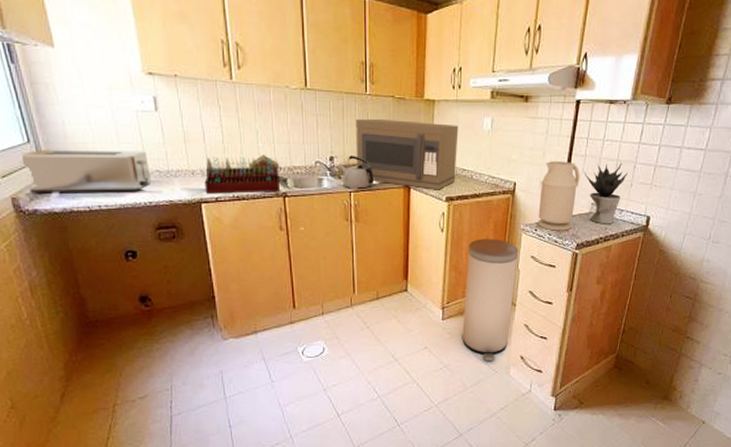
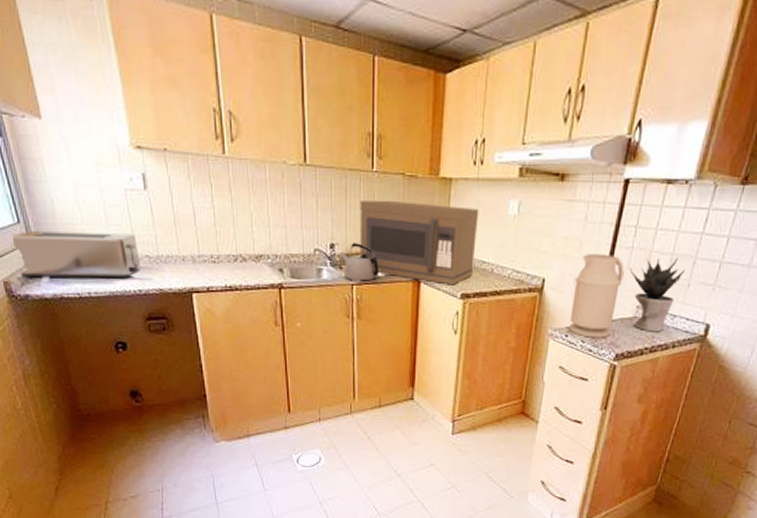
dish rack: present [204,155,281,195] -> none [195,240,276,284]
pedal bin: present [462,239,519,362] -> none [474,344,545,485]

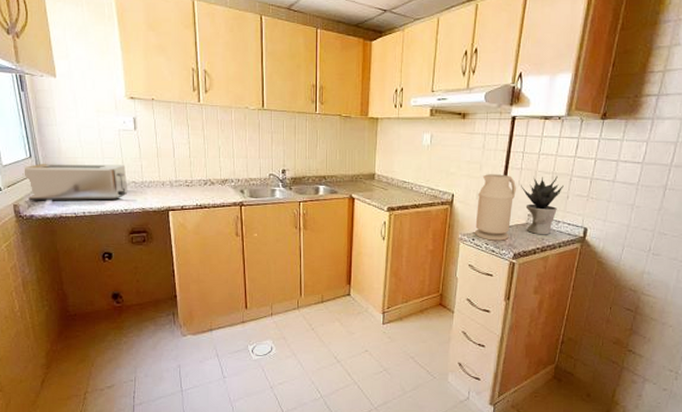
kettle: present [340,243,379,283] -> none [290,169,321,200]
microwave: present [359,200,479,286] -> none [305,135,400,201]

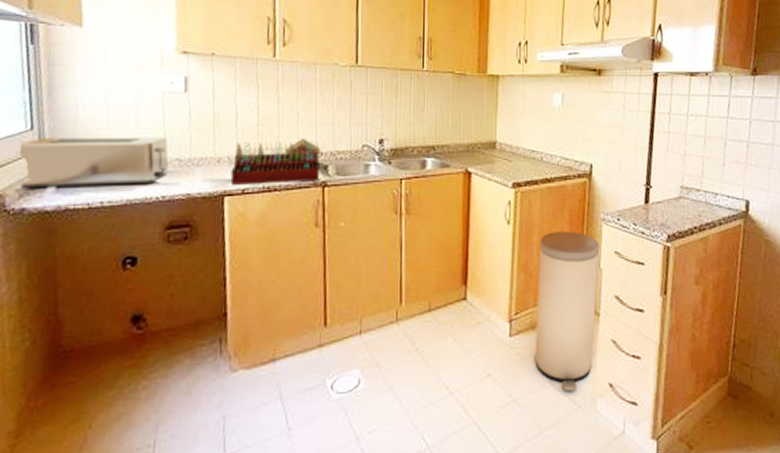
dish rack: none [172,168,238,204] -> present [230,139,321,186]
pedal bin: none [401,247,457,367] -> present [534,231,600,392]
water jug: present [474,174,517,241] -> none [619,139,666,220]
potted plant: present [521,176,564,235] -> none [670,140,718,211]

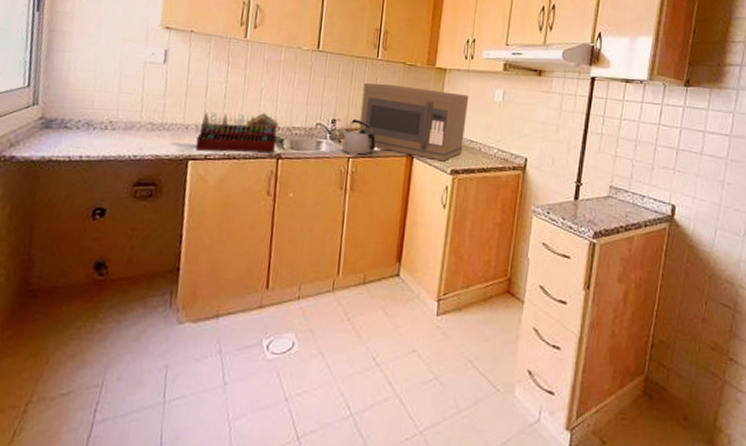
toaster: present [16,136,169,189] -> none [11,94,145,144]
kettle: none [389,137,429,177] -> present [340,119,376,156]
microwave: none [409,96,526,175] -> present [358,83,469,162]
pedal bin: present [534,231,600,392] -> none [458,219,529,375]

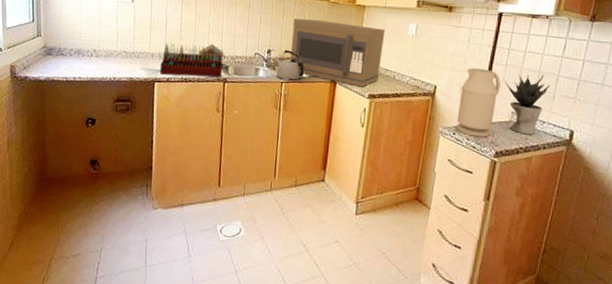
water jug: none [549,138,597,216] -> present [455,68,502,138]
potted plant: none [601,144,648,212] -> present [505,74,550,135]

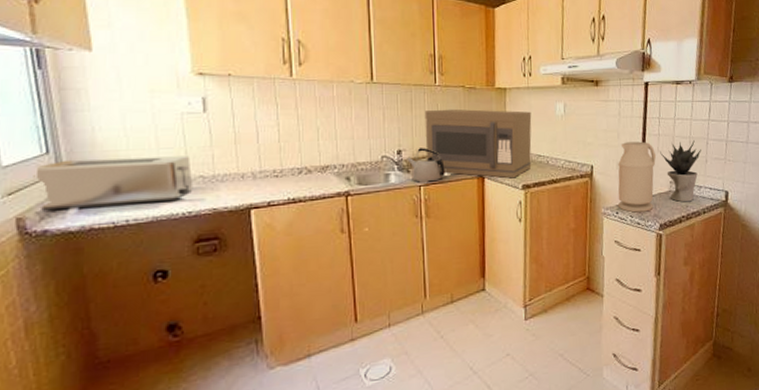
toaster: none [23,28,120,68] -> present [33,156,193,211]
dish rack: present [159,43,225,78] -> none [255,152,343,200]

